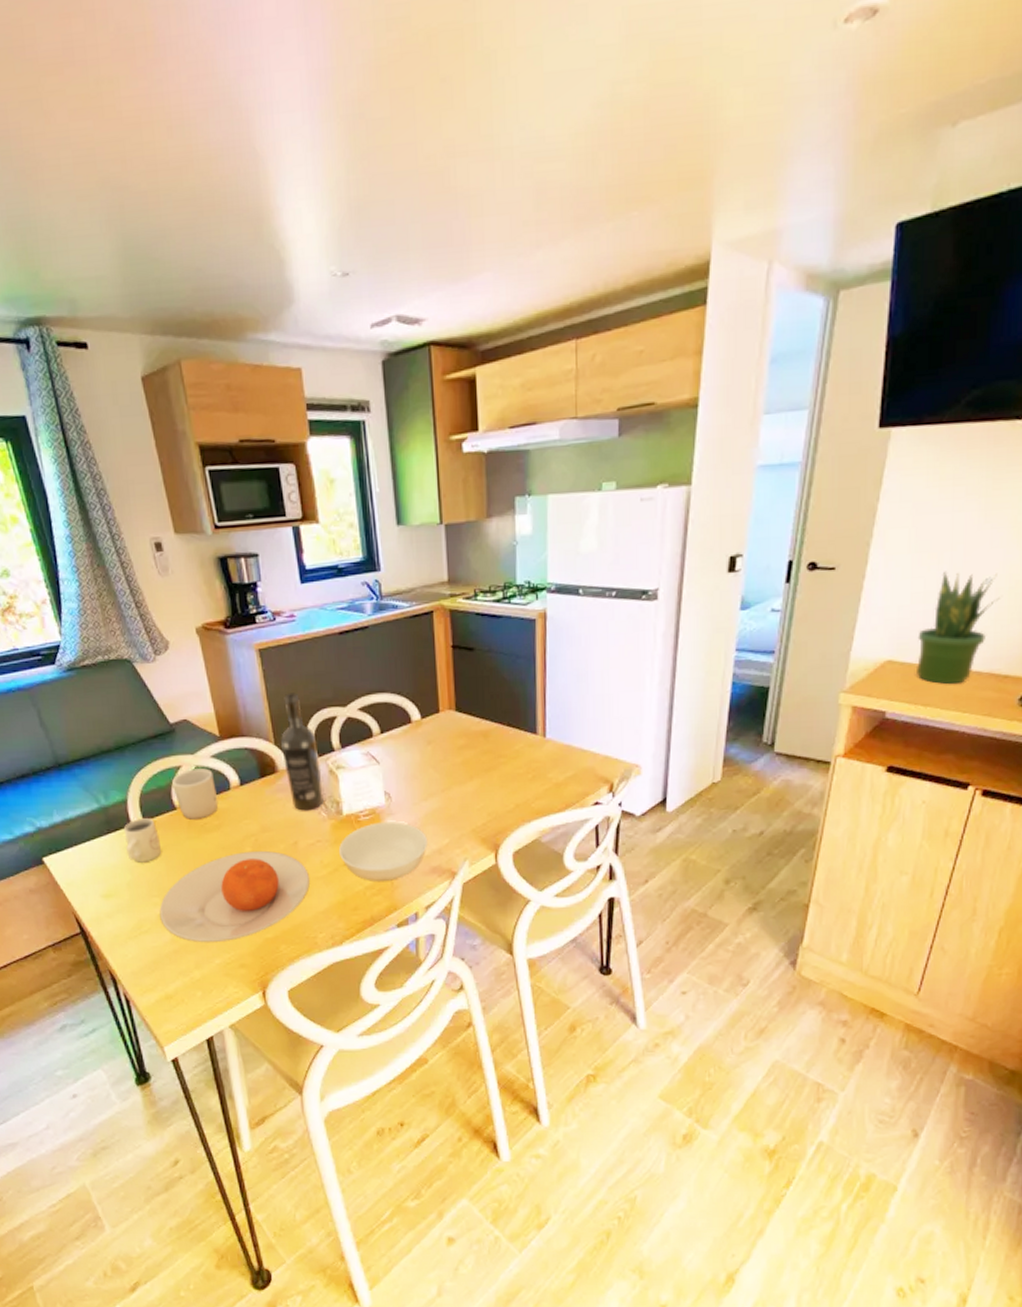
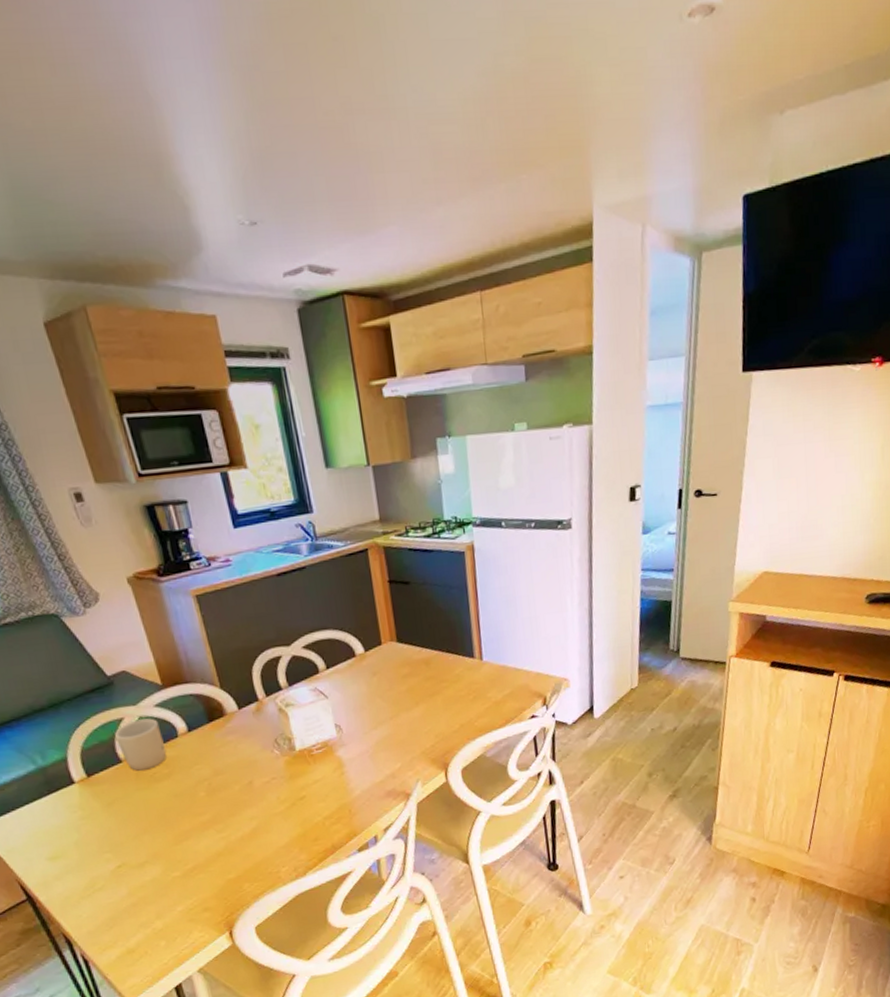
mug: present [123,818,161,863] -> none [65,774,109,820]
plate: present [159,850,310,943] -> none [112,793,268,893]
wine bottle: present [281,692,325,811] -> none [226,635,277,751]
bowl: present [338,822,427,882] -> none [294,751,381,812]
planter: present [917,571,1000,684] -> none [786,493,846,589]

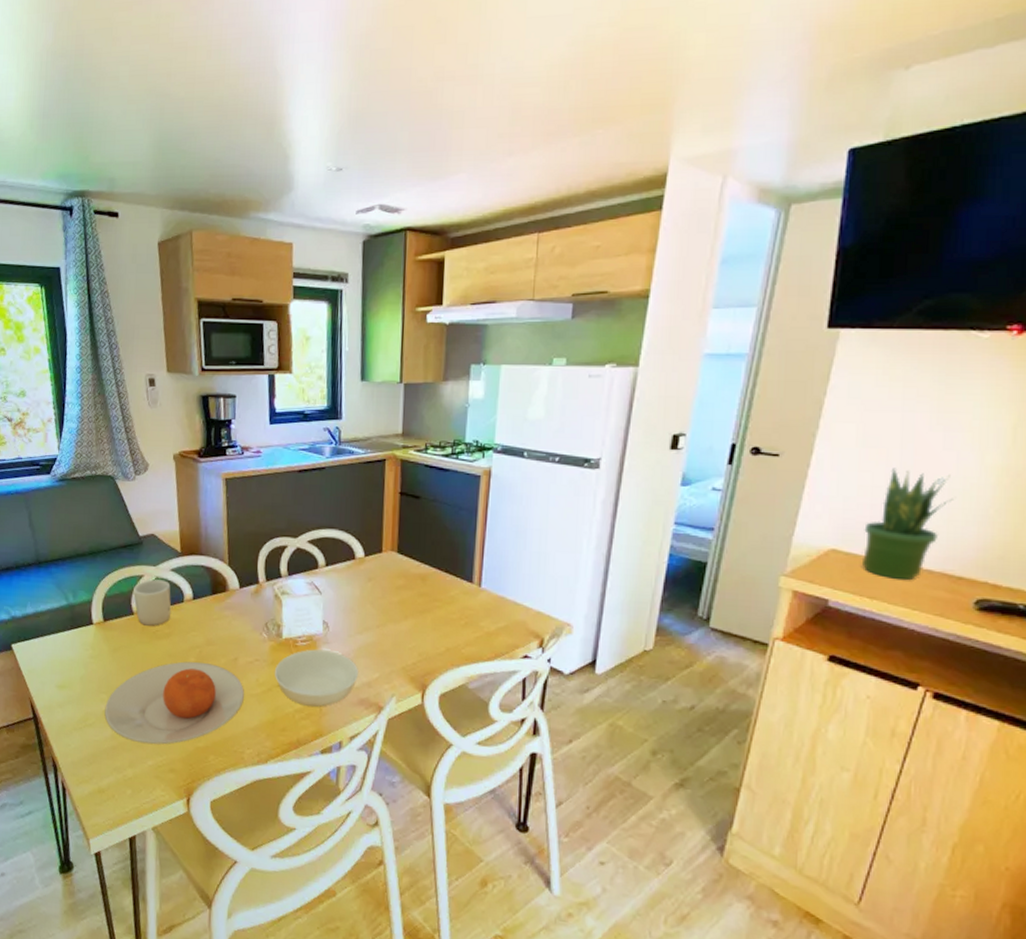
plate: none [112,793,268,893] -> present [104,661,244,745]
bowl: none [294,751,381,812] -> present [274,649,358,708]
planter: none [786,493,846,589] -> present [862,467,953,581]

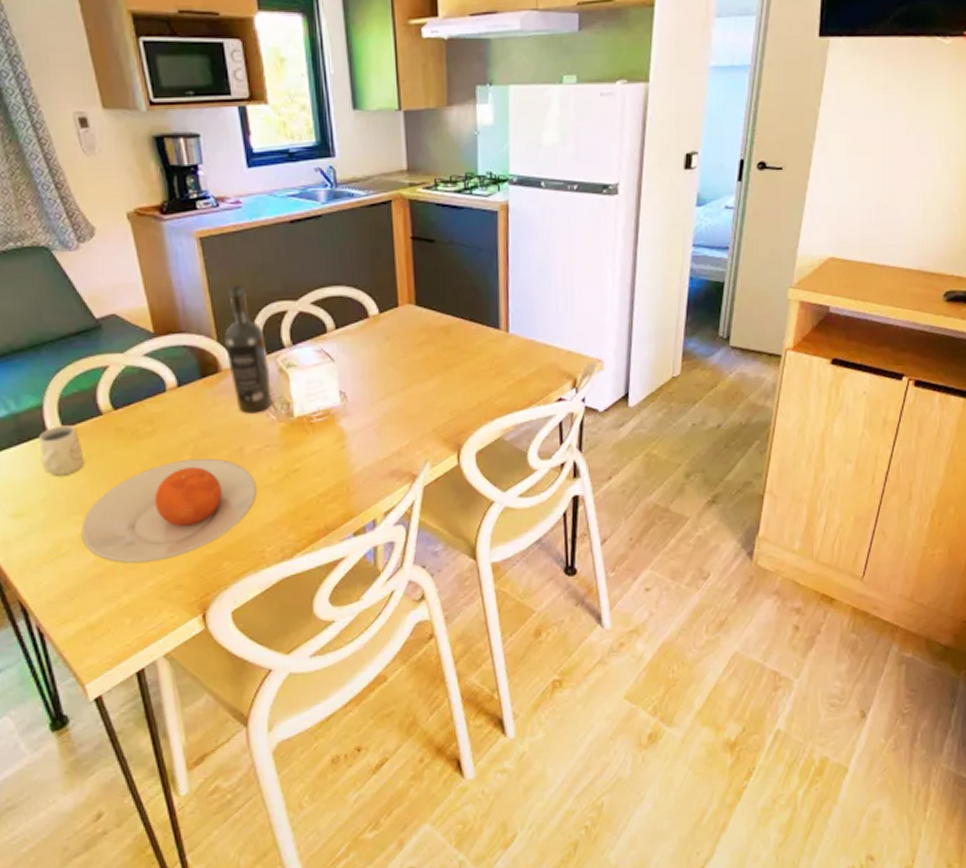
mug: none [84,619,115,660] -> present [38,425,83,476]
mug: present [133,579,172,626] -> none [98,368,152,426]
wine bottle: none [234,520,268,630] -> present [224,285,274,414]
bowl: present [274,649,358,708] -> none [289,423,386,489]
planter: present [862,467,953,581] -> none [856,174,926,281]

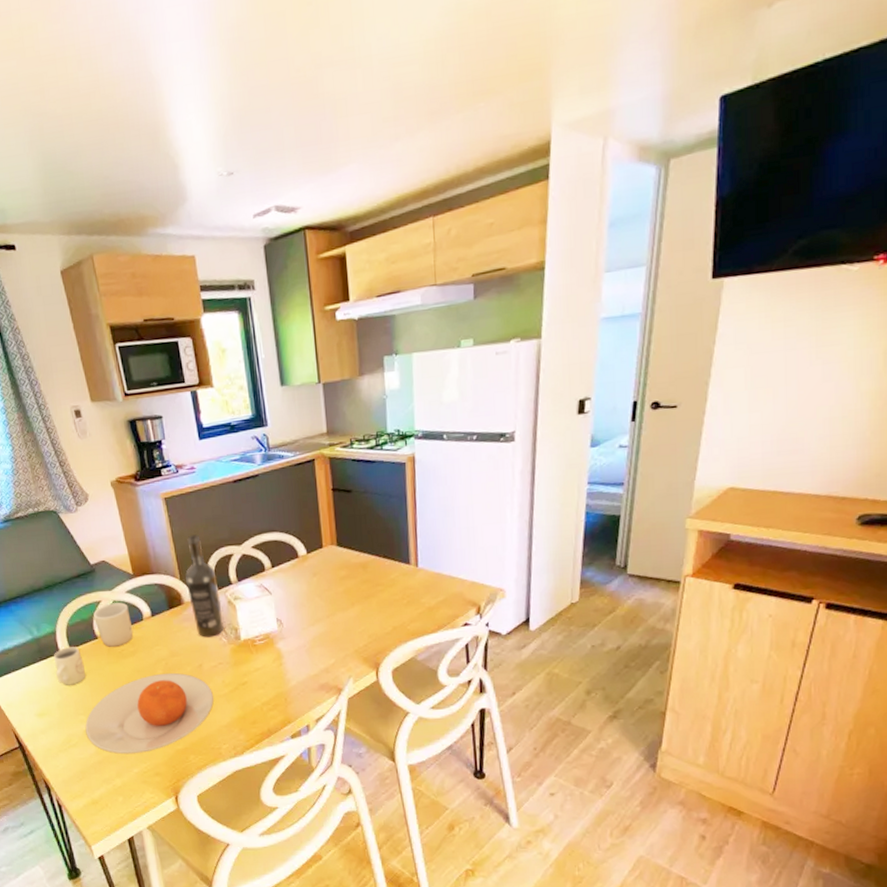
mug: none [98,368,152,426] -> present [94,602,134,647]

